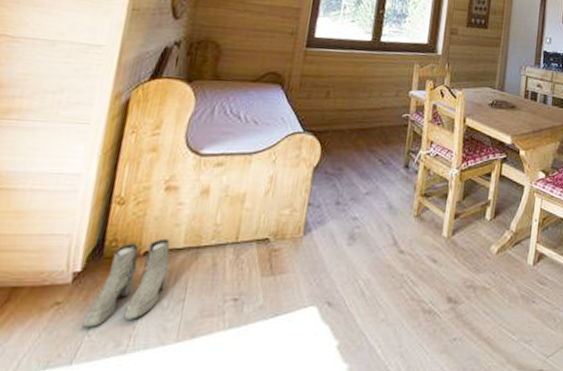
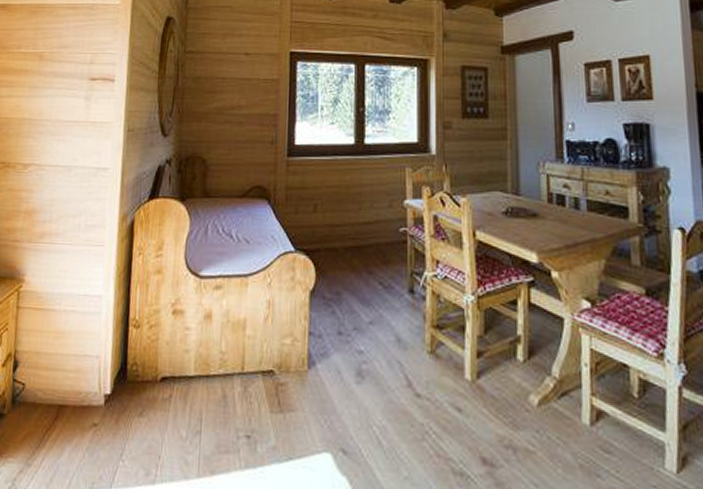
boots: present [82,238,171,329] -> none [116,364,185,454]

